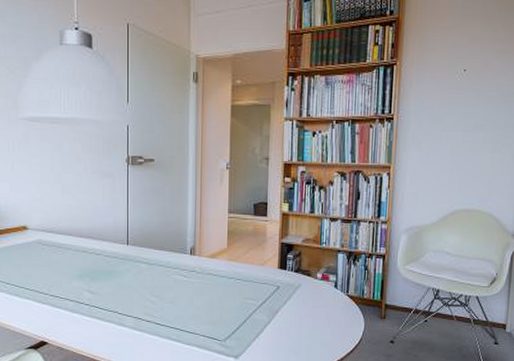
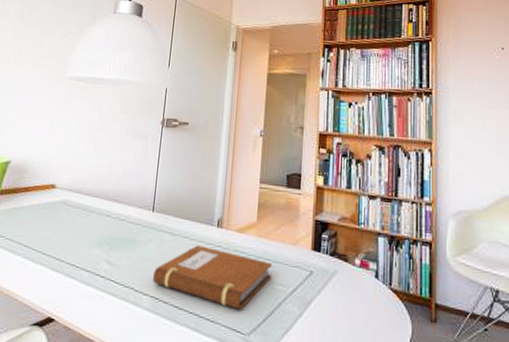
notebook: none [135,271,244,322] -> present [153,245,273,310]

